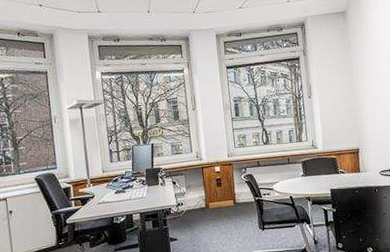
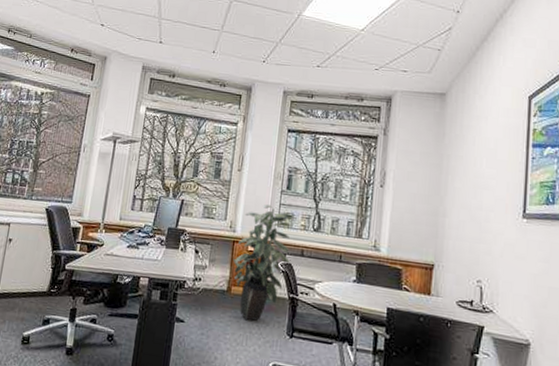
indoor plant: none [205,132,252,226] -> present [233,204,297,321]

